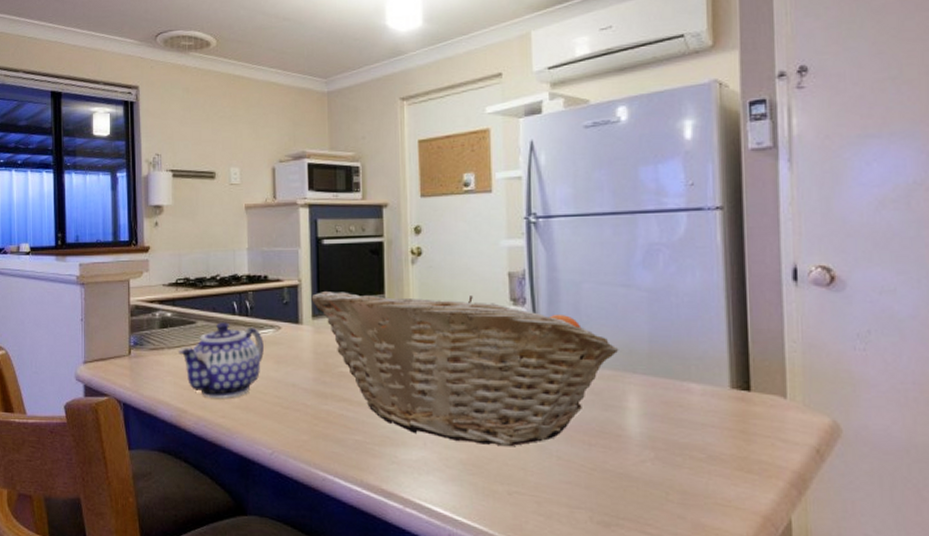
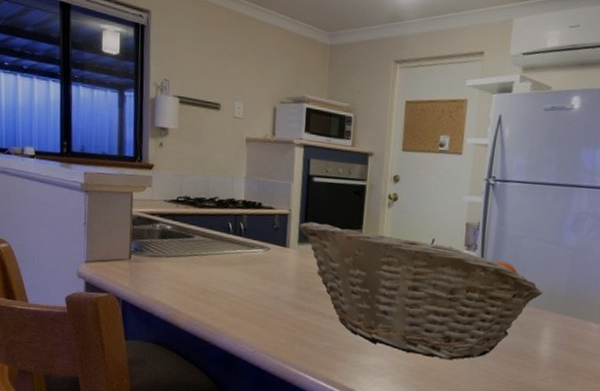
teapot: present [178,322,264,398] -> none [175,239,254,304]

